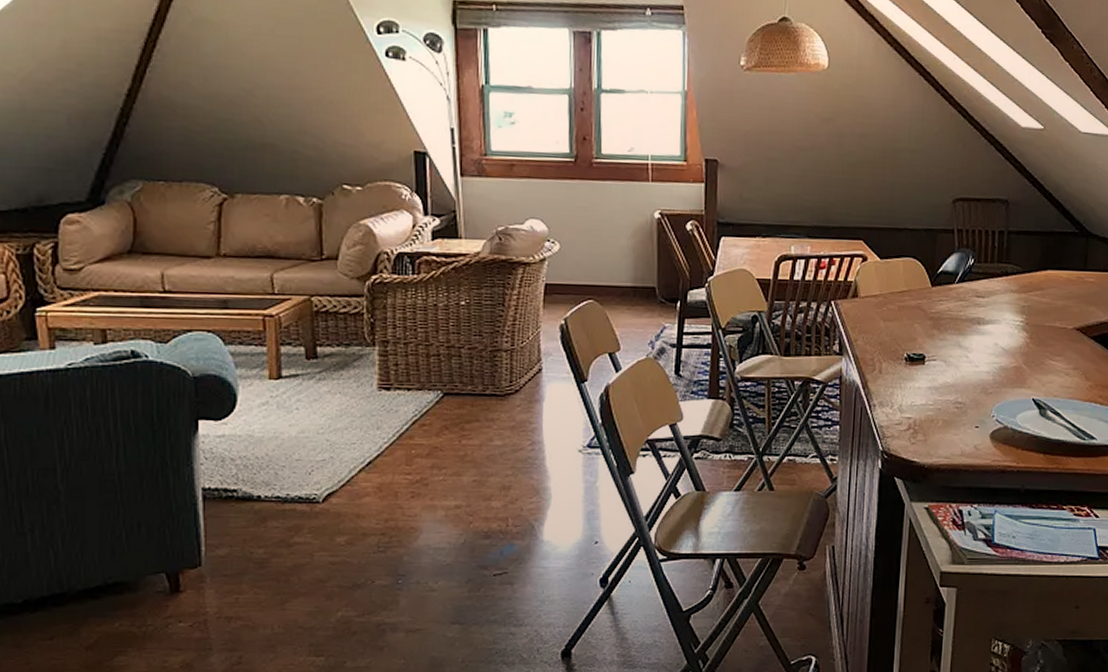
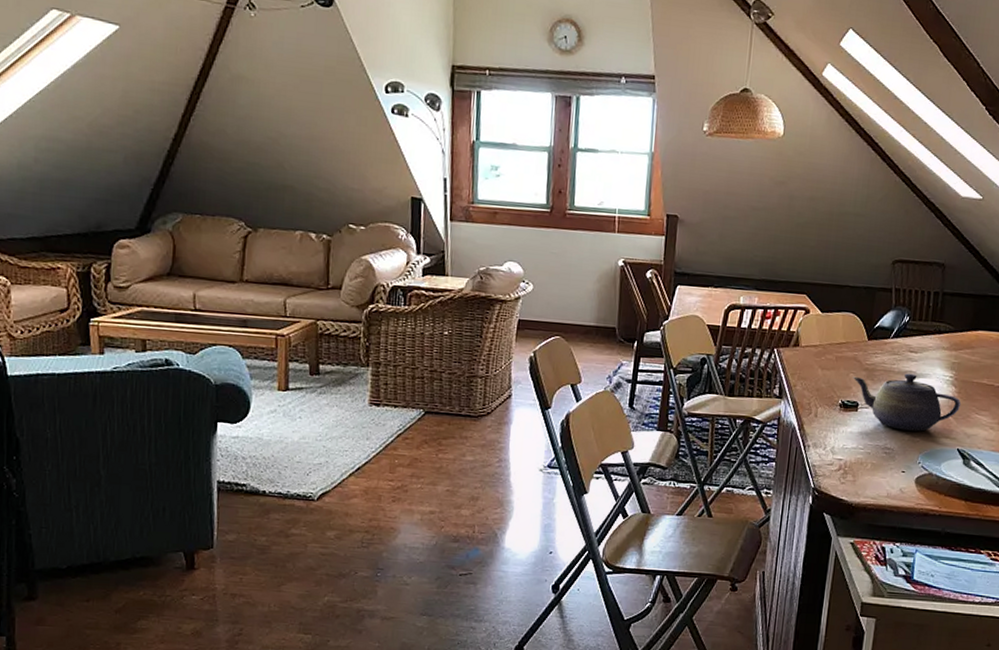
teapot: none [917,320,1034,382] -> present [852,373,962,431]

